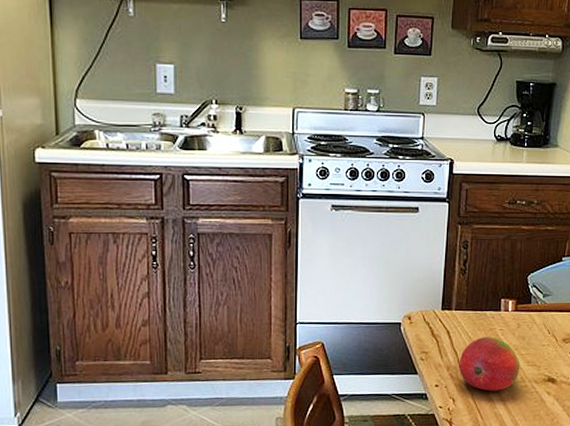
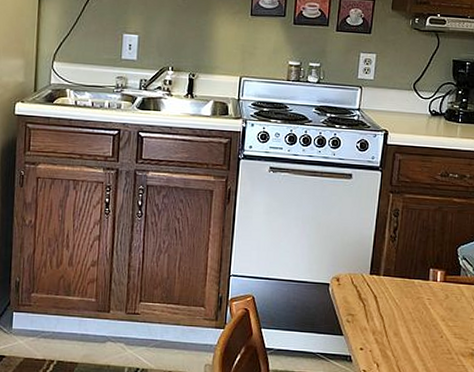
fruit: present [459,337,520,391] -> none [384,305,447,361]

